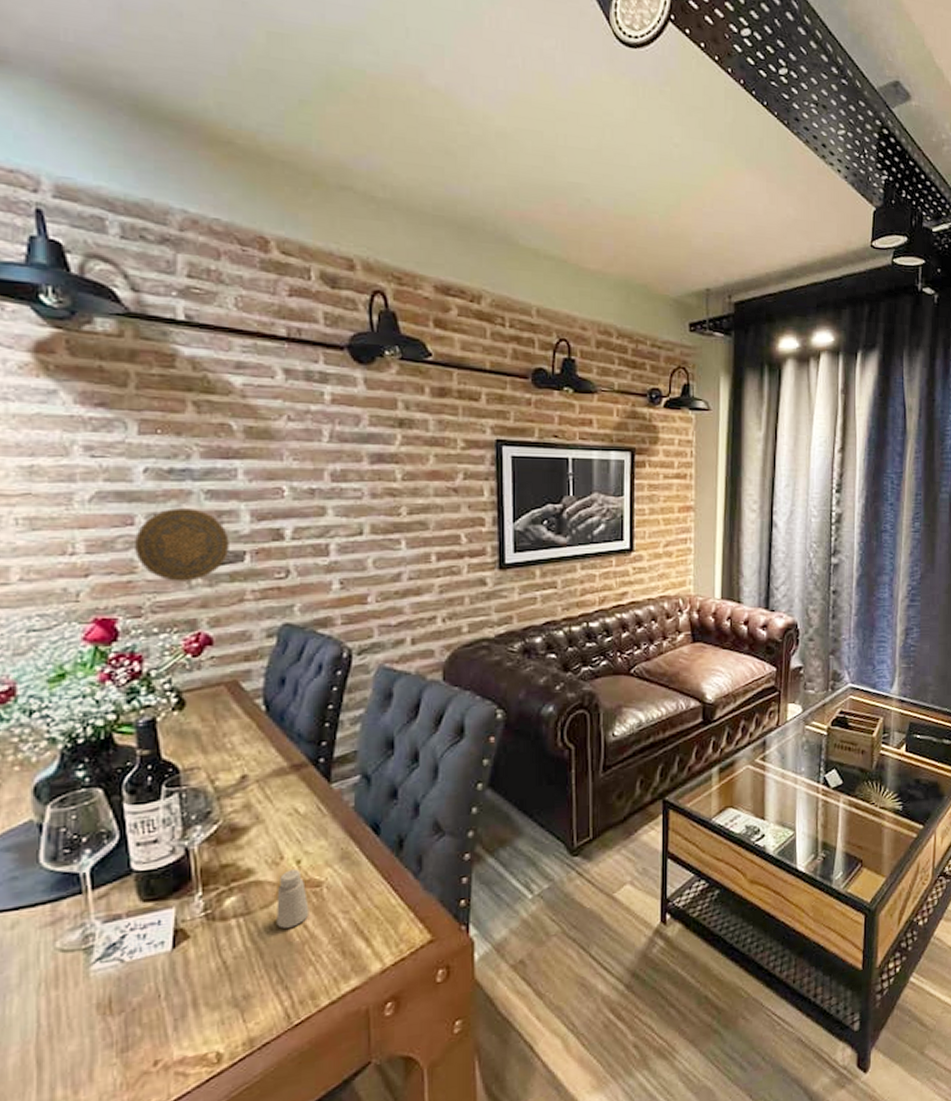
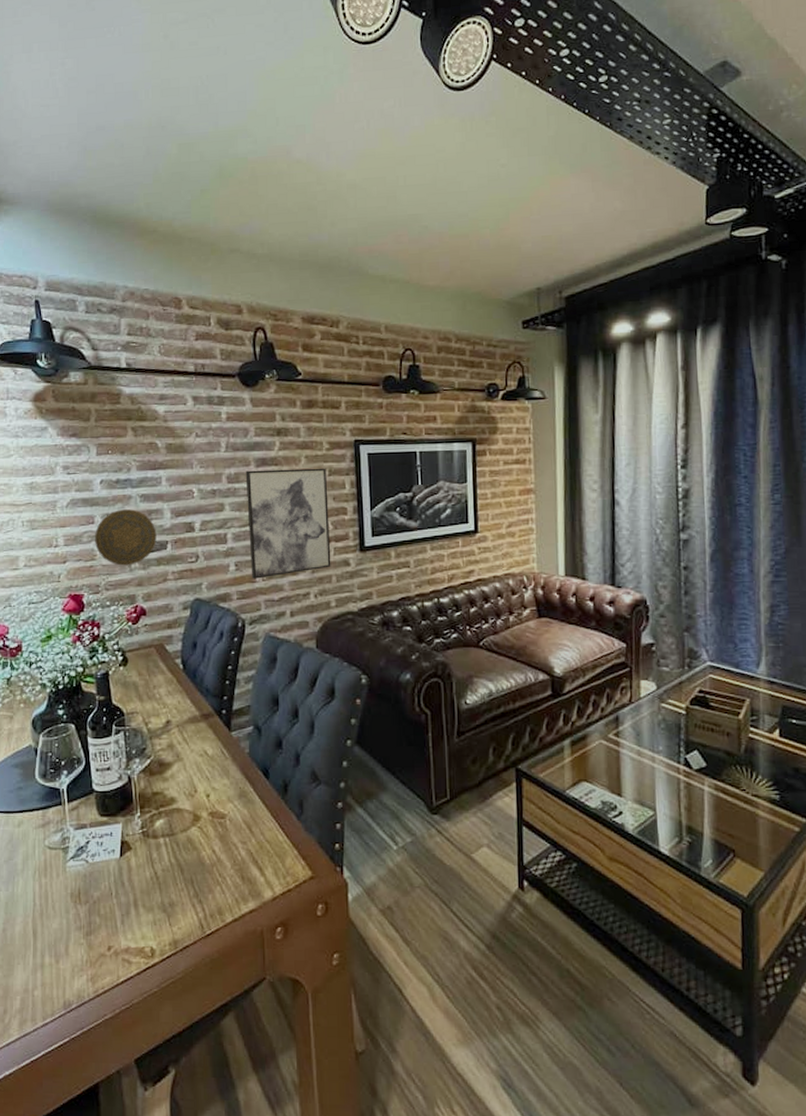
saltshaker: present [277,869,309,929] -> none [192,802,217,851]
wall art: none [355,467,464,600] -> present [245,468,331,579]

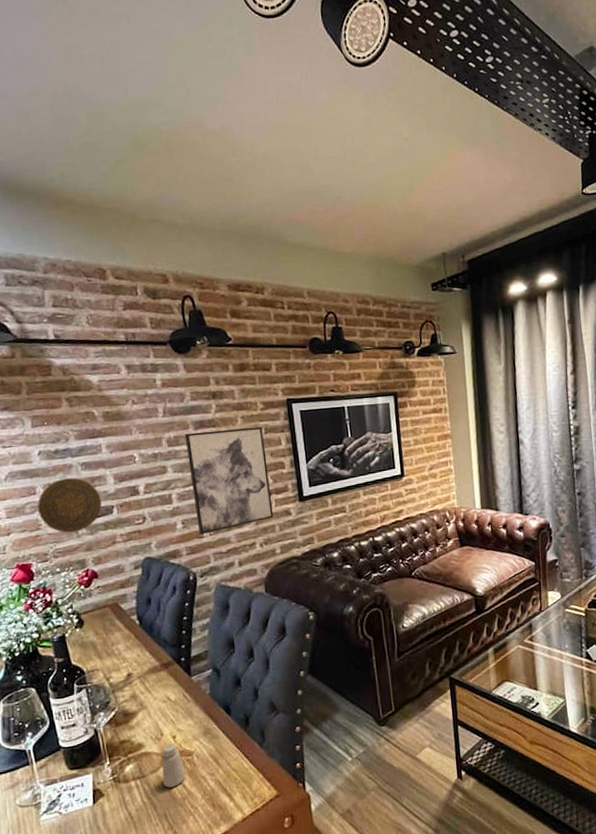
saltshaker: none [192,802,217,851] -> present [161,743,186,788]

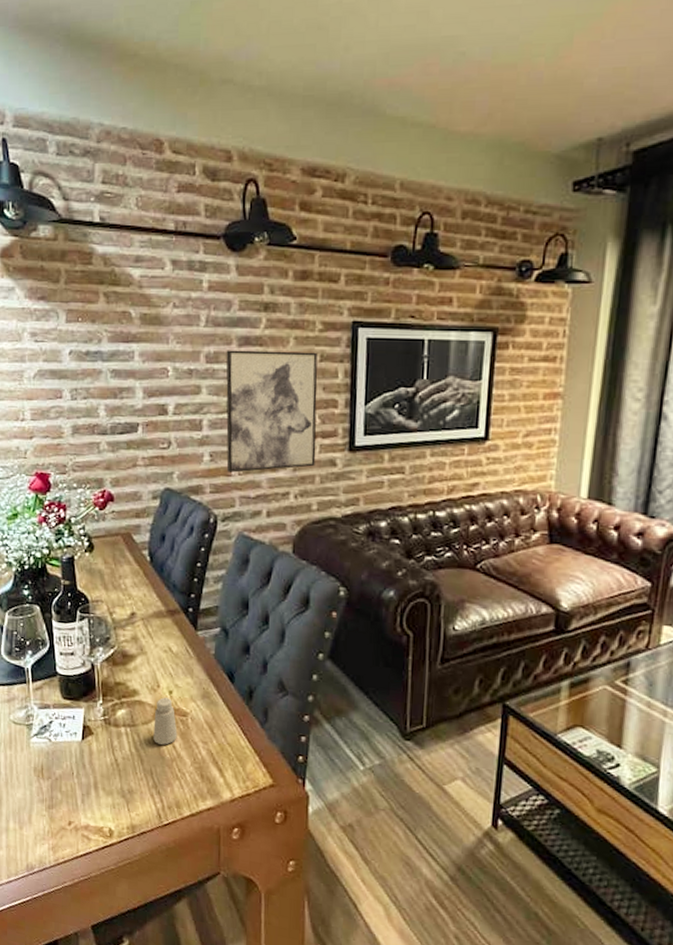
decorative plate: present [37,478,102,533] -> none [63,385,127,447]

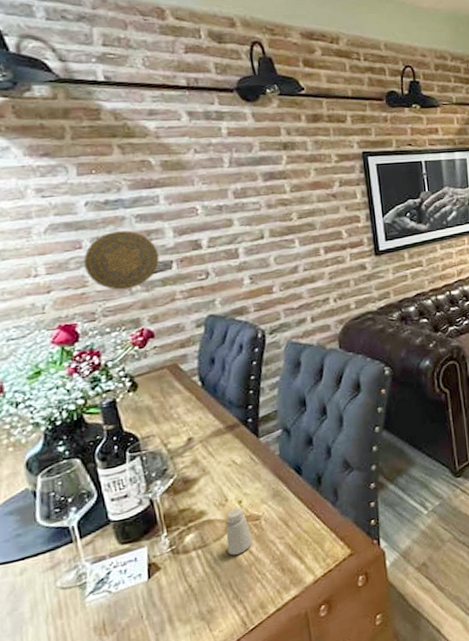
decorative plate: none [63,385,127,447] -> present [84,230,160,290]
wall art: present [226,350,318,473] -> none [253,179,348,290]

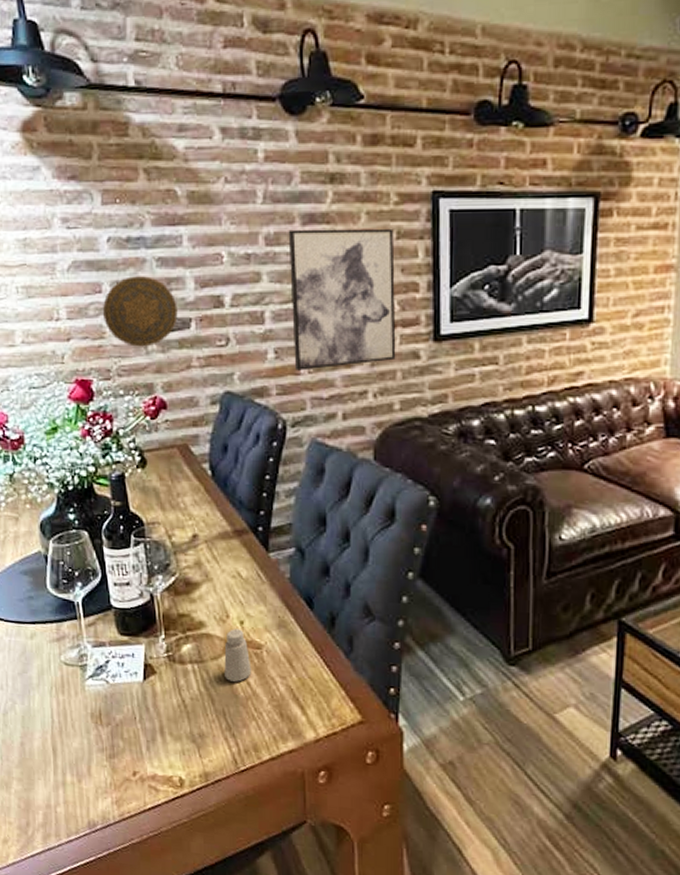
wall art: none [253,179,348,290] -> present [288,228,396,371]

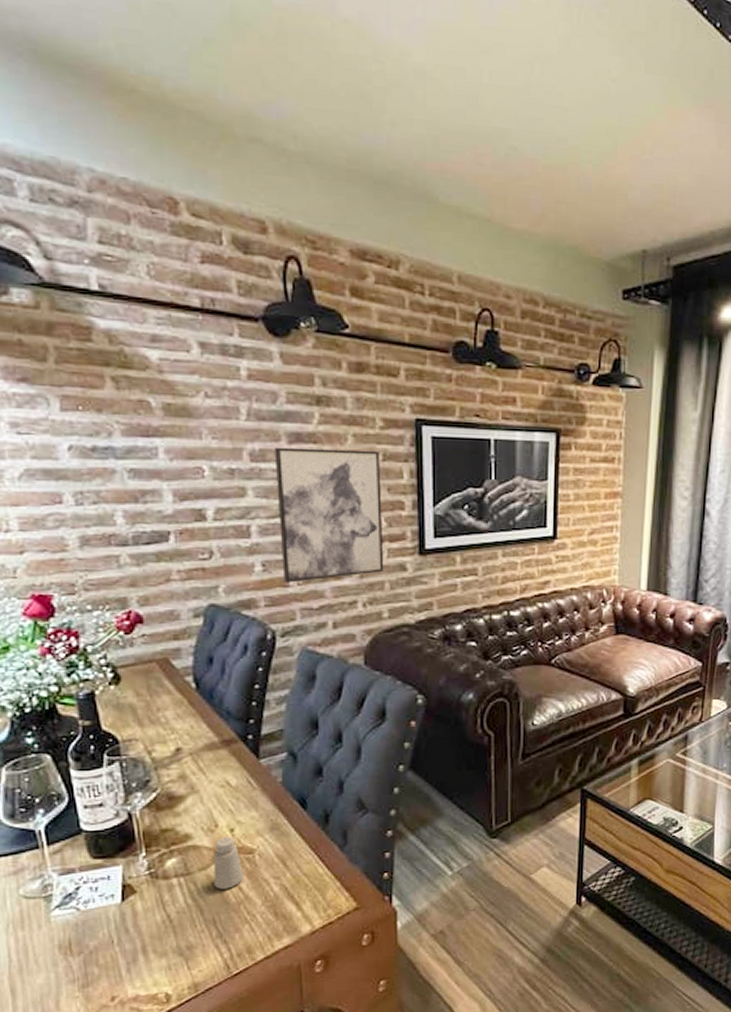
decorative plate: present [103,276,178,347] -> none [64,487,154,560]

